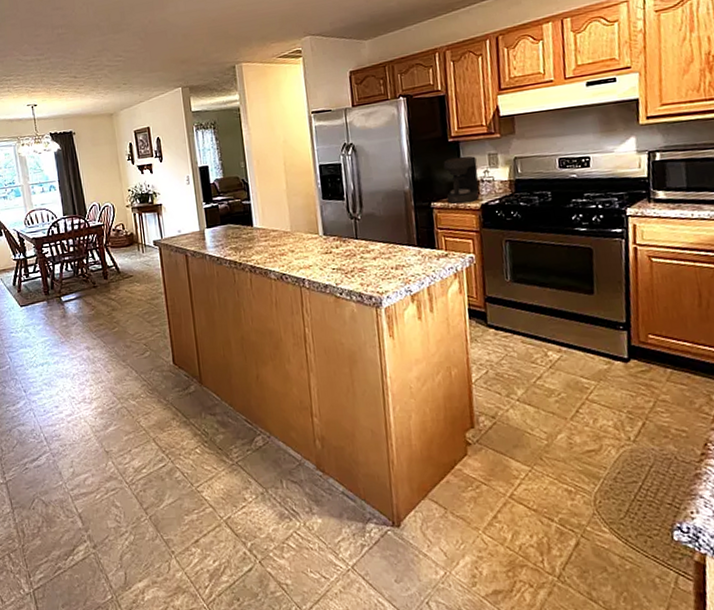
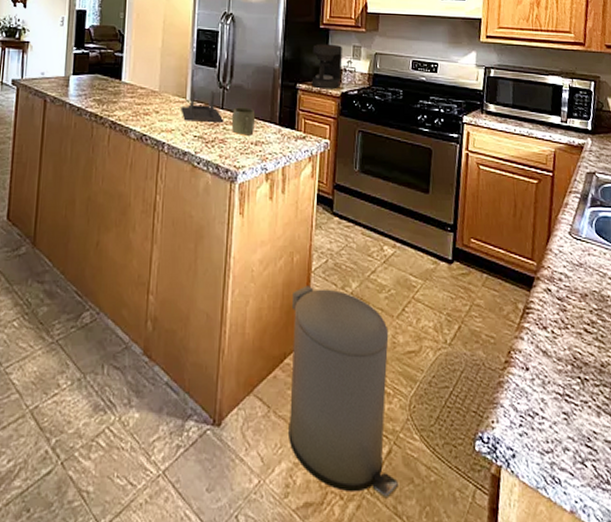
napkin holder: none [315,223,361,256] -> present [181,90,224,122]
mug: none [367,234,393,262] -> present [231,107,256,136]
pedal bin: none [455,396,591,586] -> present [289,285,398,499]

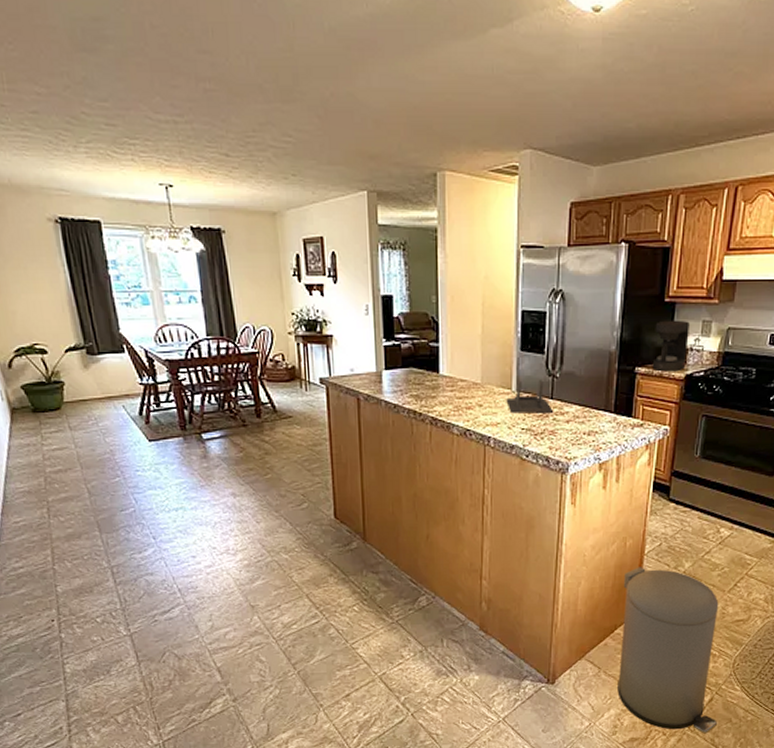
mug: present [231,107,256,136] -> none [562,396,589,426]

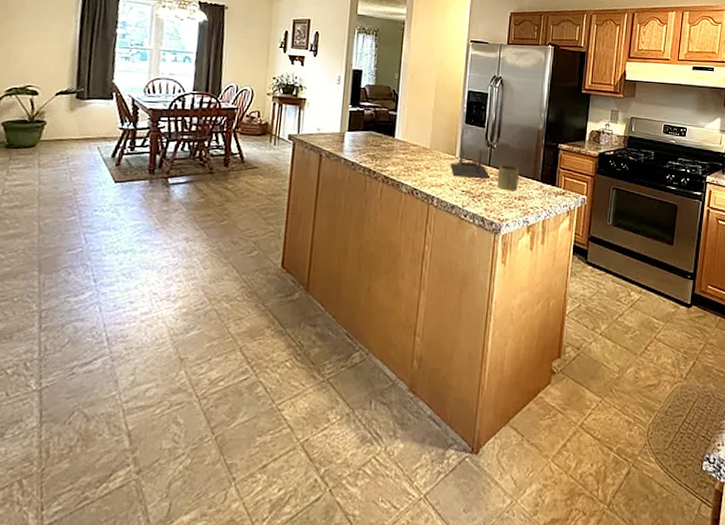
mug: none [562,396,589,426] -> present [497,165,520,191]
pedal bin: present [617,567,719,734] -> none [539,327,634,513]
coffee maker: present [652,320,690,372] -> none [572,107,601,150]

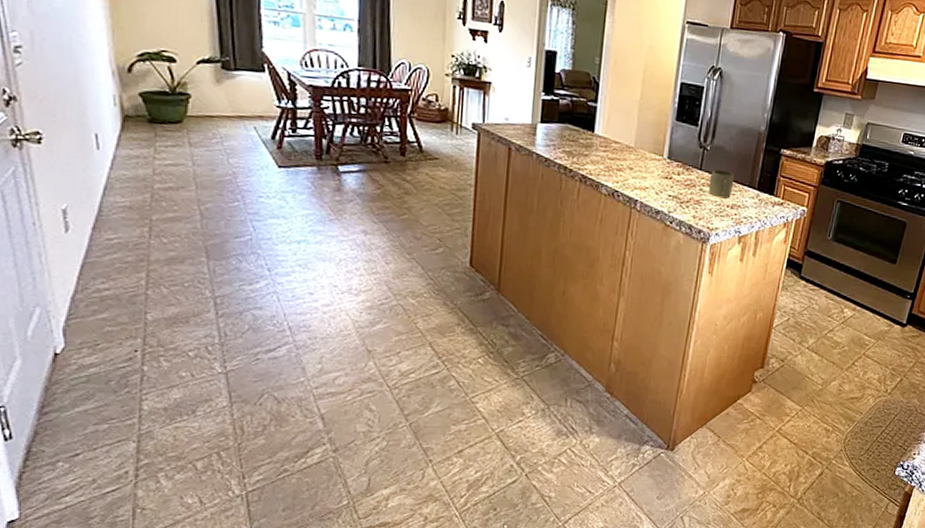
napkin holder: present [450,148,491,178] -> none [657,148,701,184]

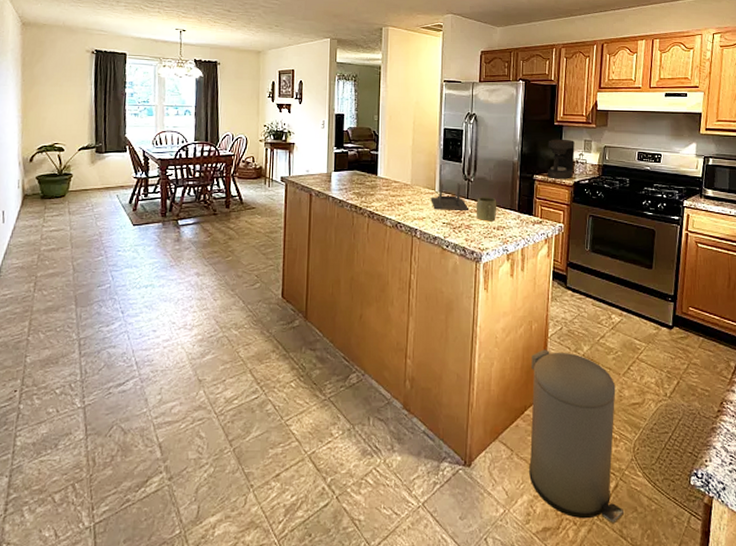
napkin holder: none [657,148,701,184] -> present [431,183,469,210]
pedal bin: none [734,339,837,507] -> present [529,349,624,524]
coffee maker: none [796,108,834,158] -> present [547,139,575,179]

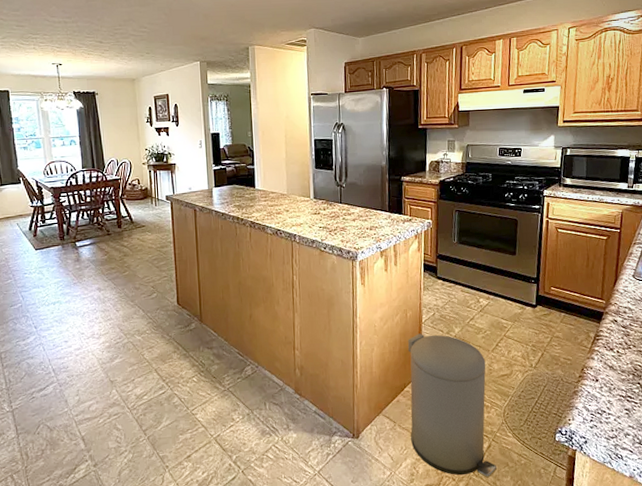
napkin holder: present [431,183,469,210] -> none [306,189,343,216]
mug: present [475,197,497,222] -> none [349,200,369,223]
coffee maker: present [547,139,575,179] -> none [413,141,439,180]

